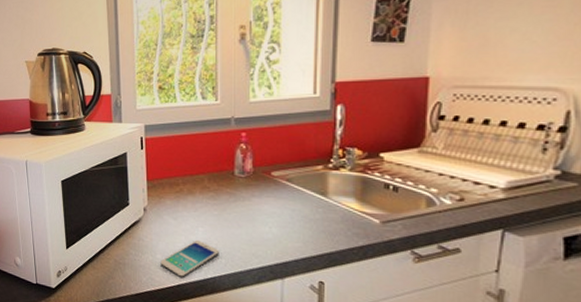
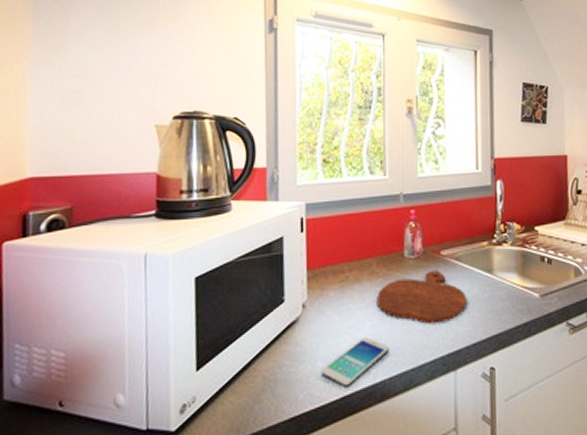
cutting board: none [208,189,298,237] -> present [377,270,468,324]

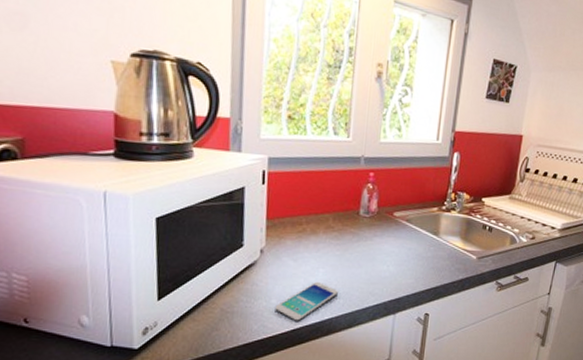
cutting board: present [377,270,468,324] -> none [330,229,413,275]

